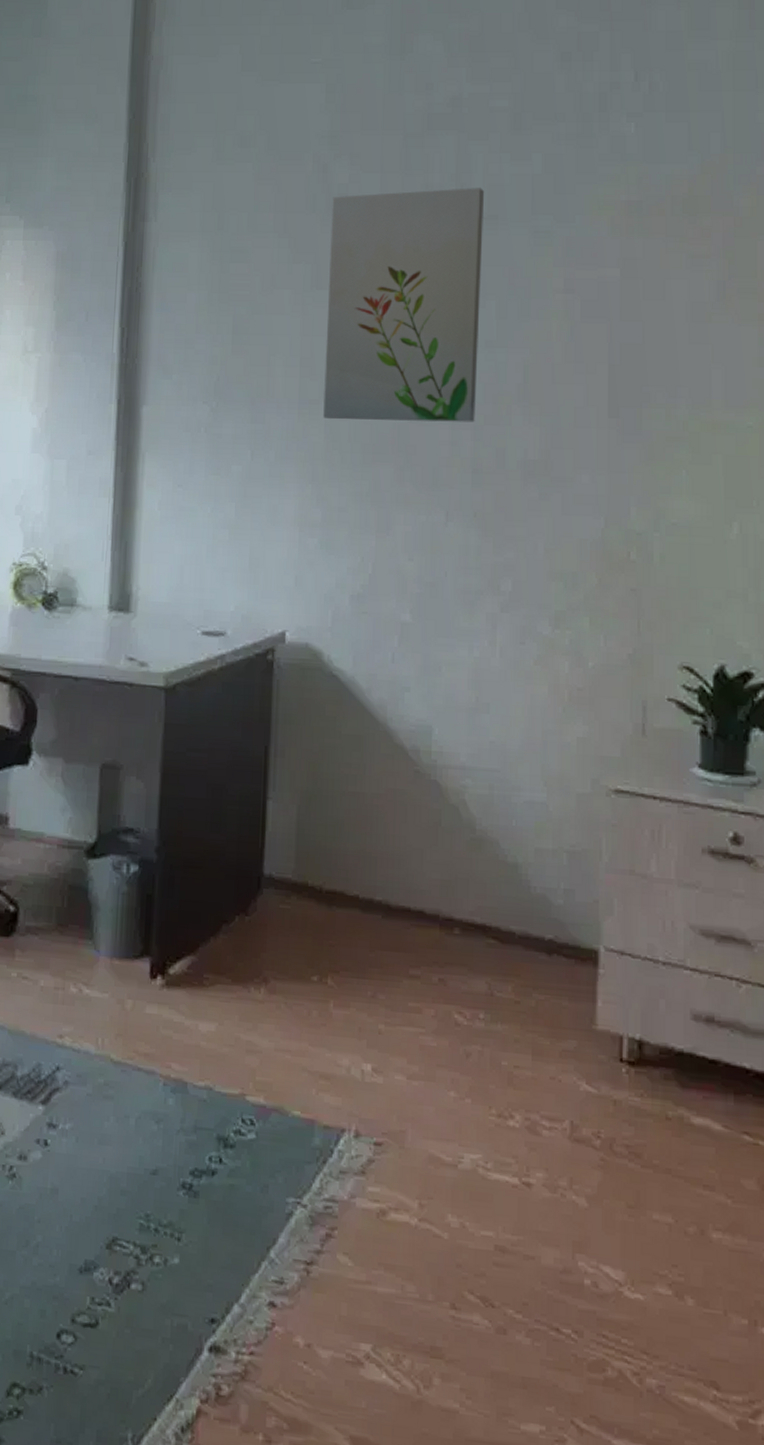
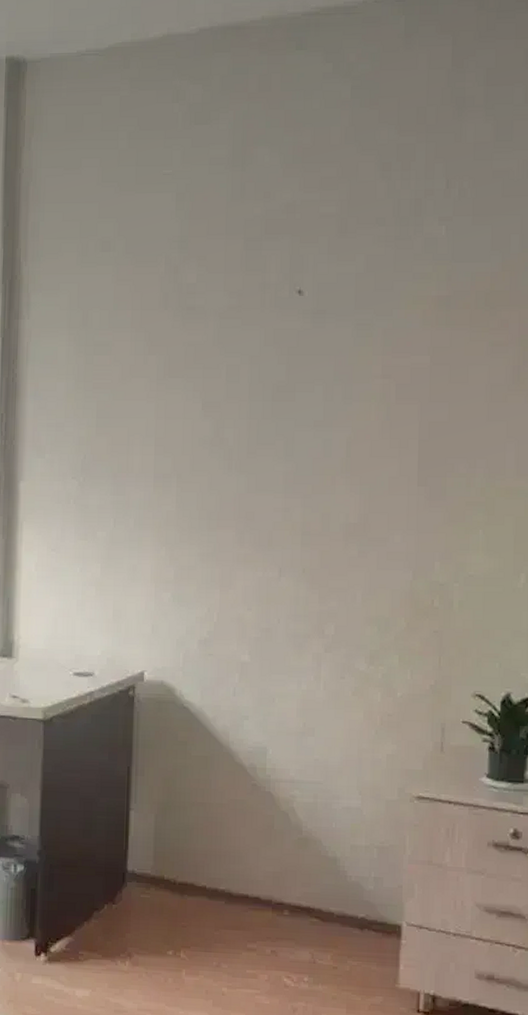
wall art: present [323,188,484,422] -> none [175,286,314,492]

